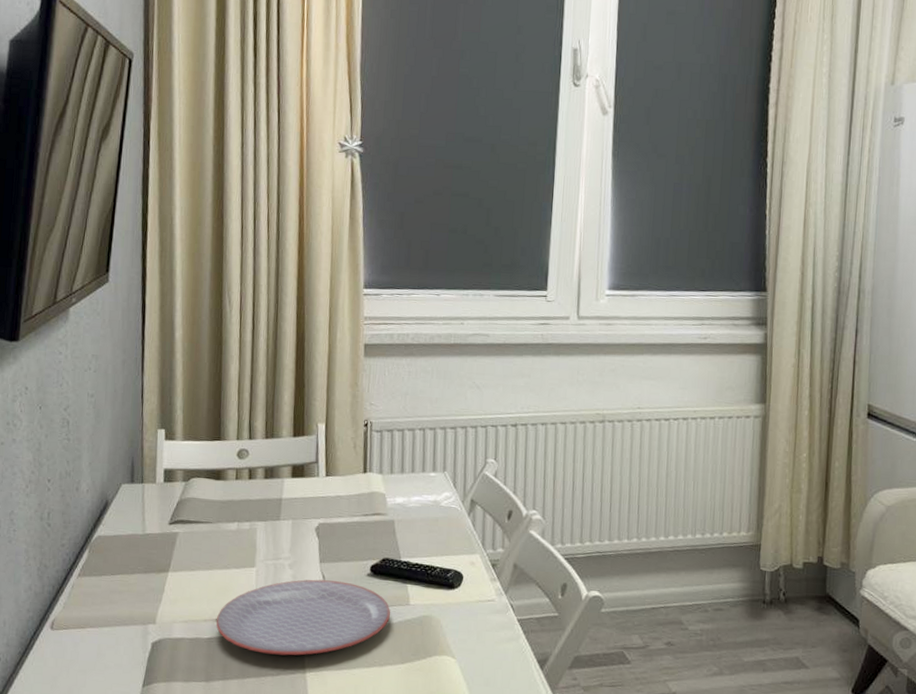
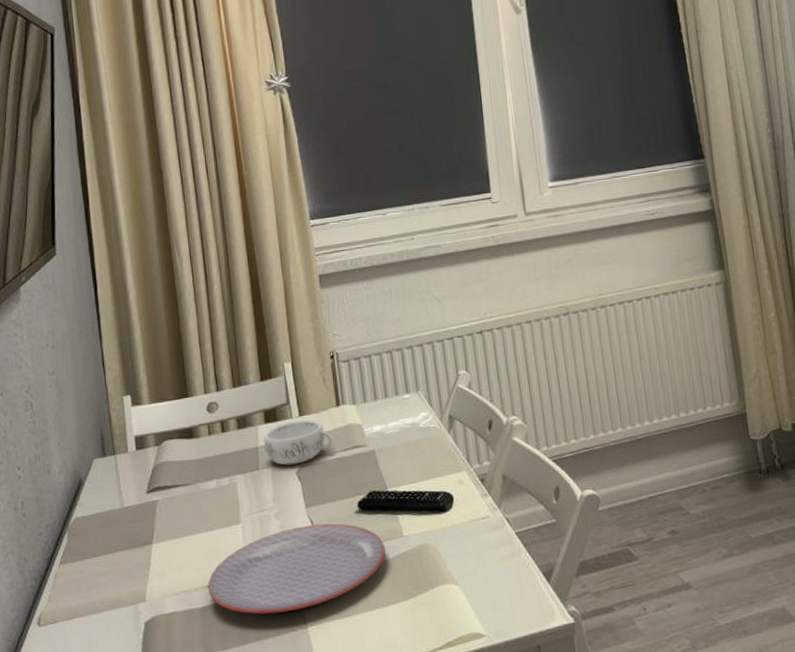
decorative bowl: none [288,479,355,521] -> present [263,419,333,466]

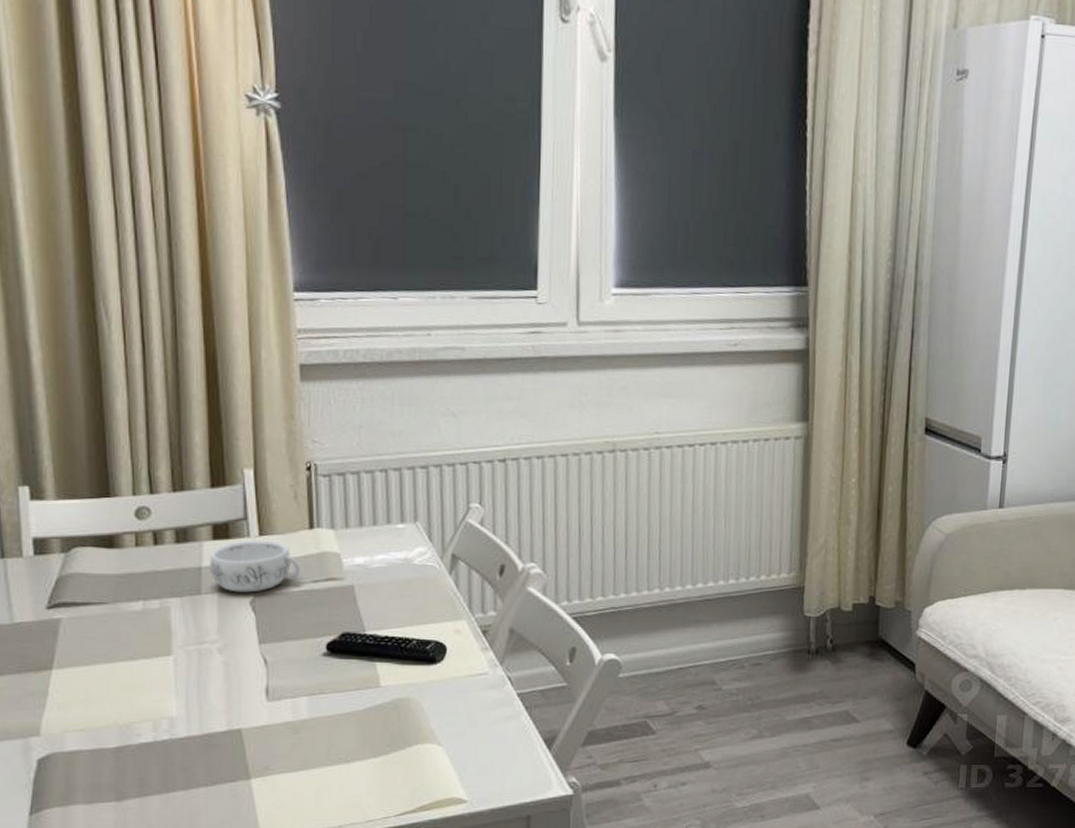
plate: present [207,523,386,614] -> none [124,665,356,761]

